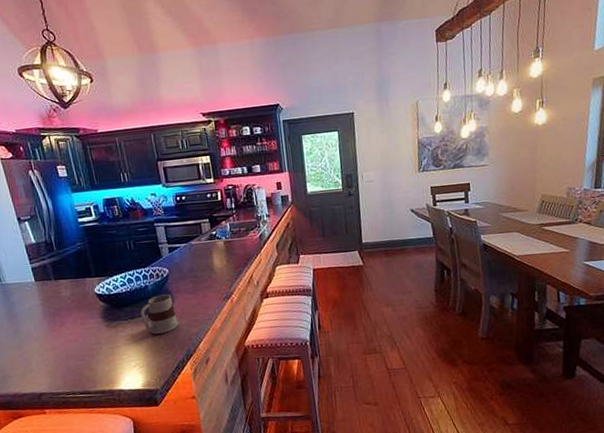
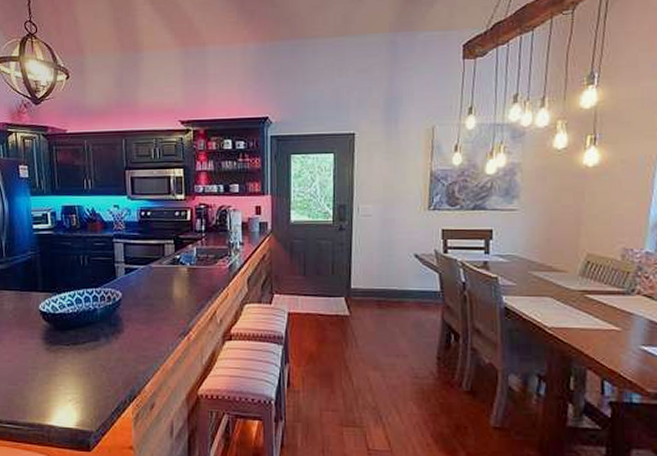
mug: present [140,294,179,334] -> none [85,321,126,366]

